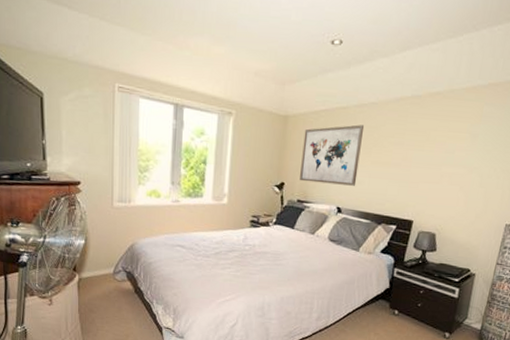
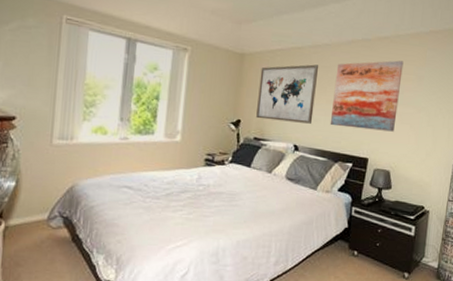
wall art: none [374,117,457,194] -> present [330,60,404,132]

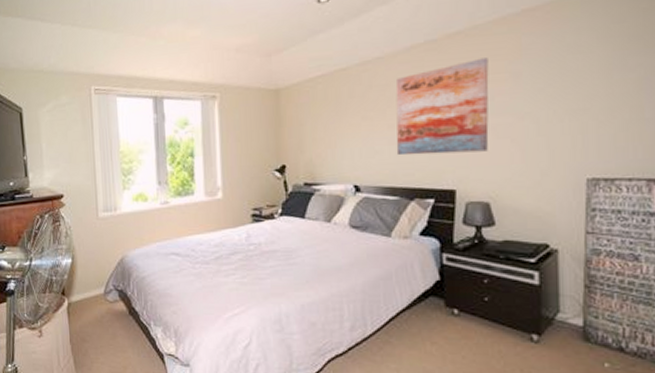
wall art: present [256,64,319,124] -> none [301,85,374,161]

